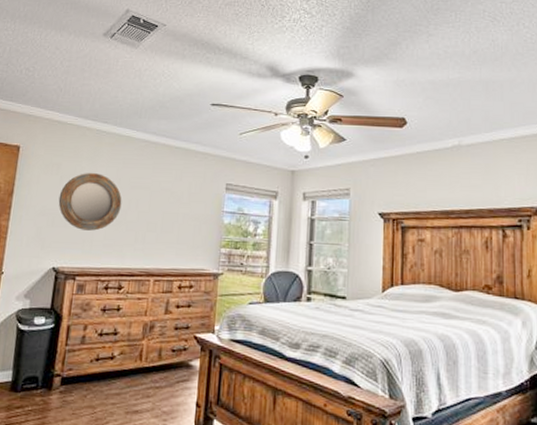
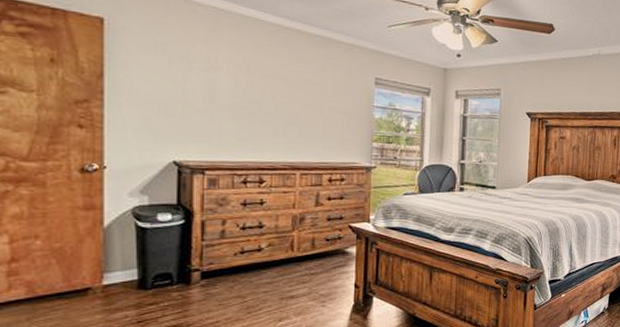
home mirror: present [58,173,122,231] -> none [170,57,254,122]

